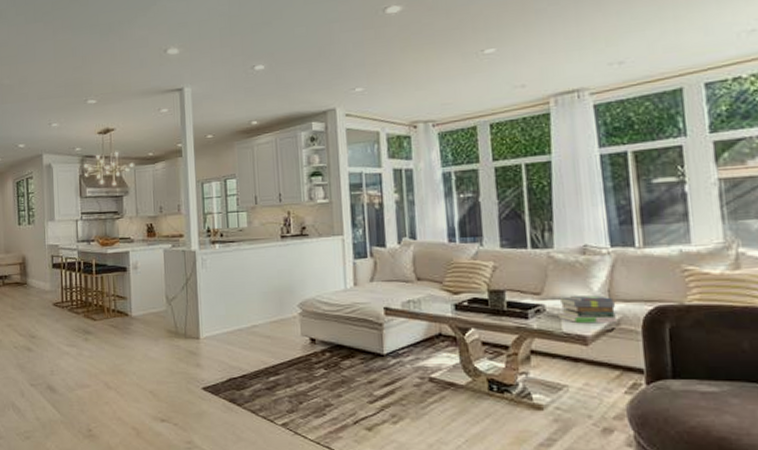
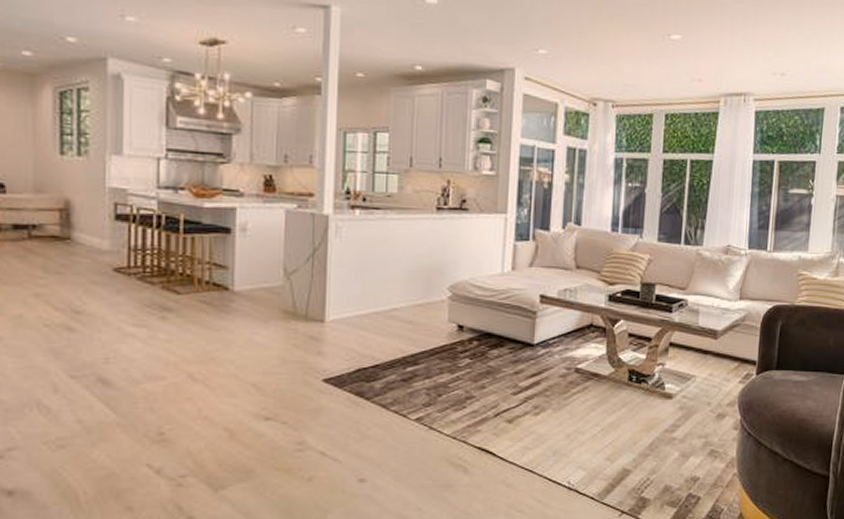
books: present [557,295,616,324] -> none [696,291,744,319]

